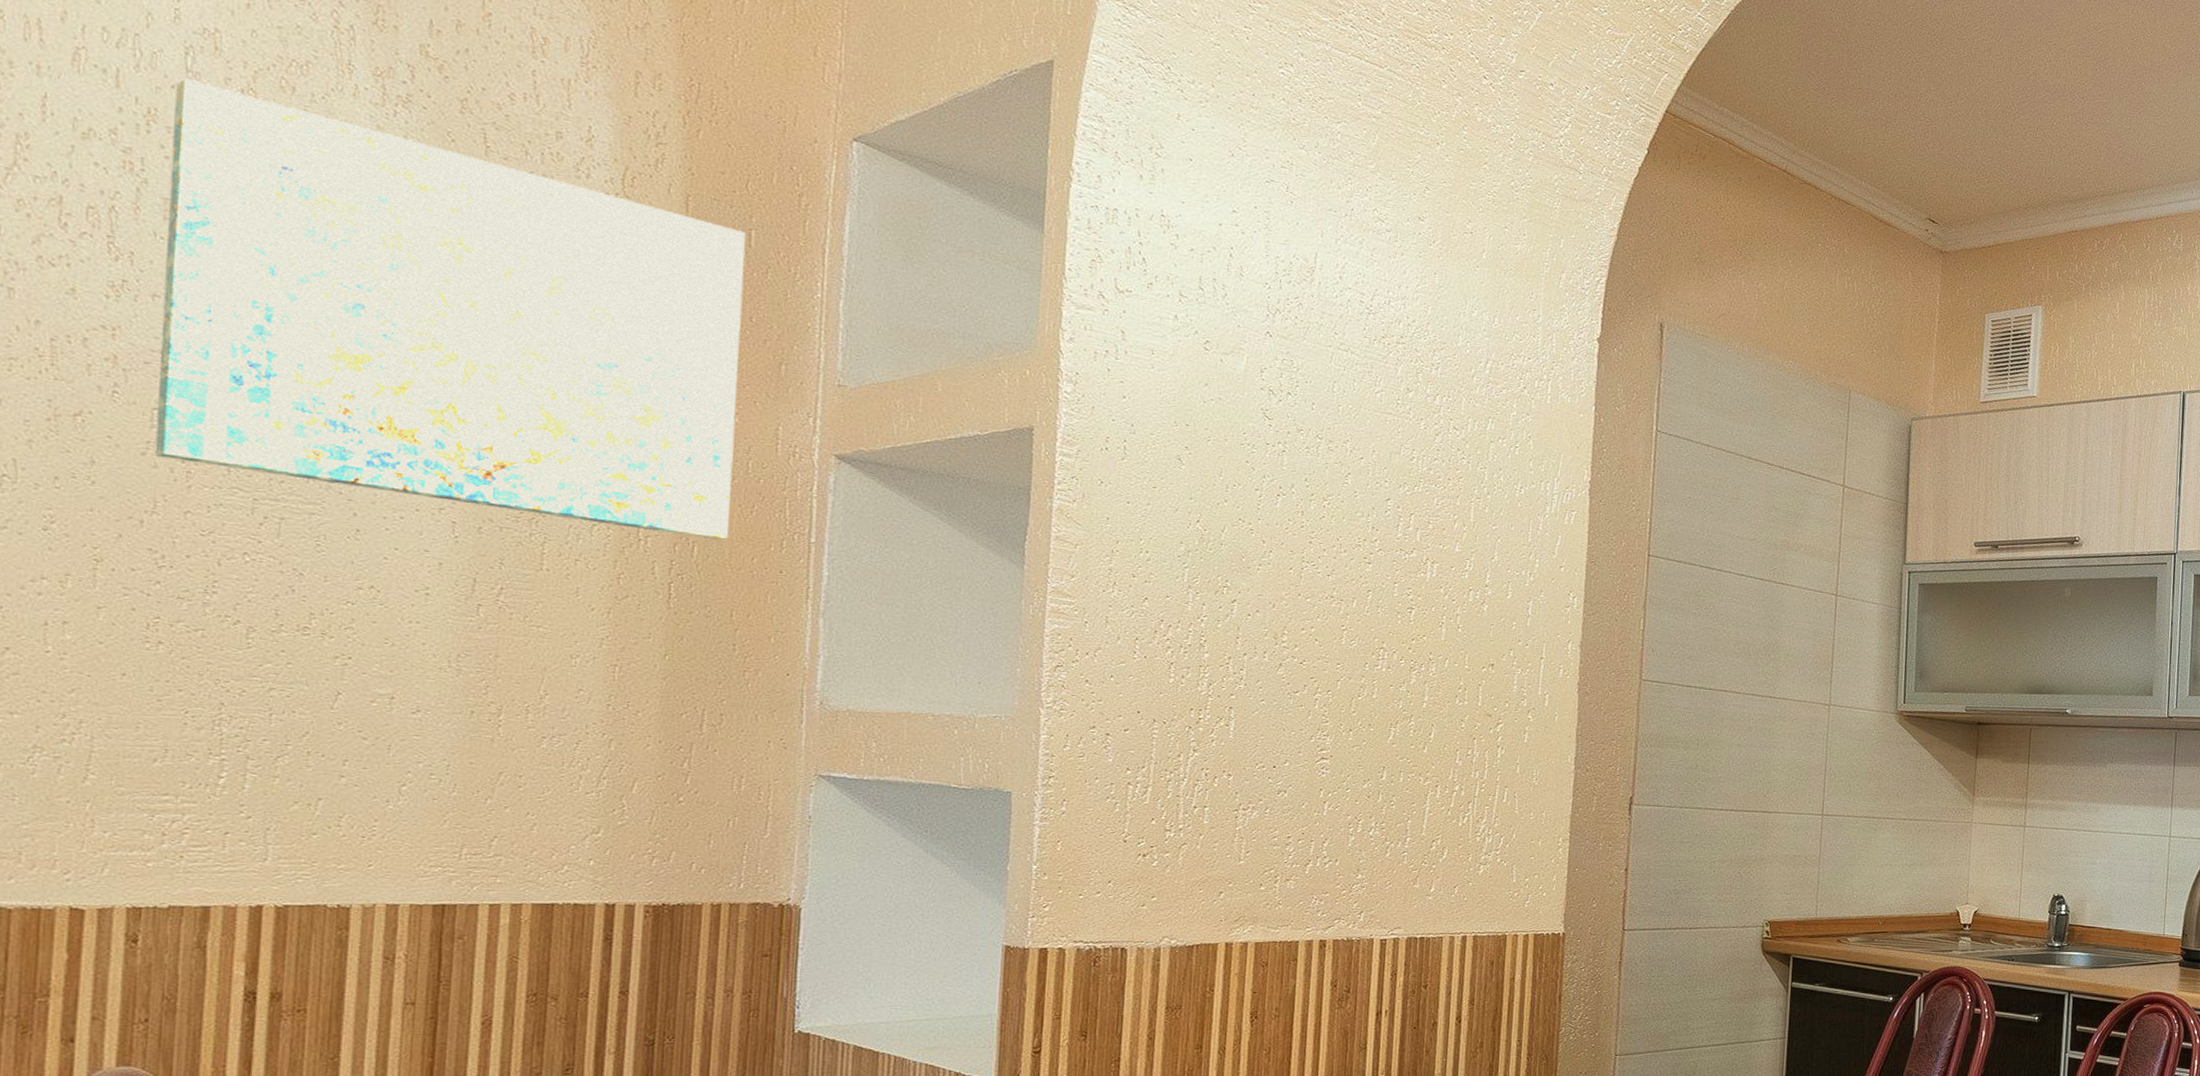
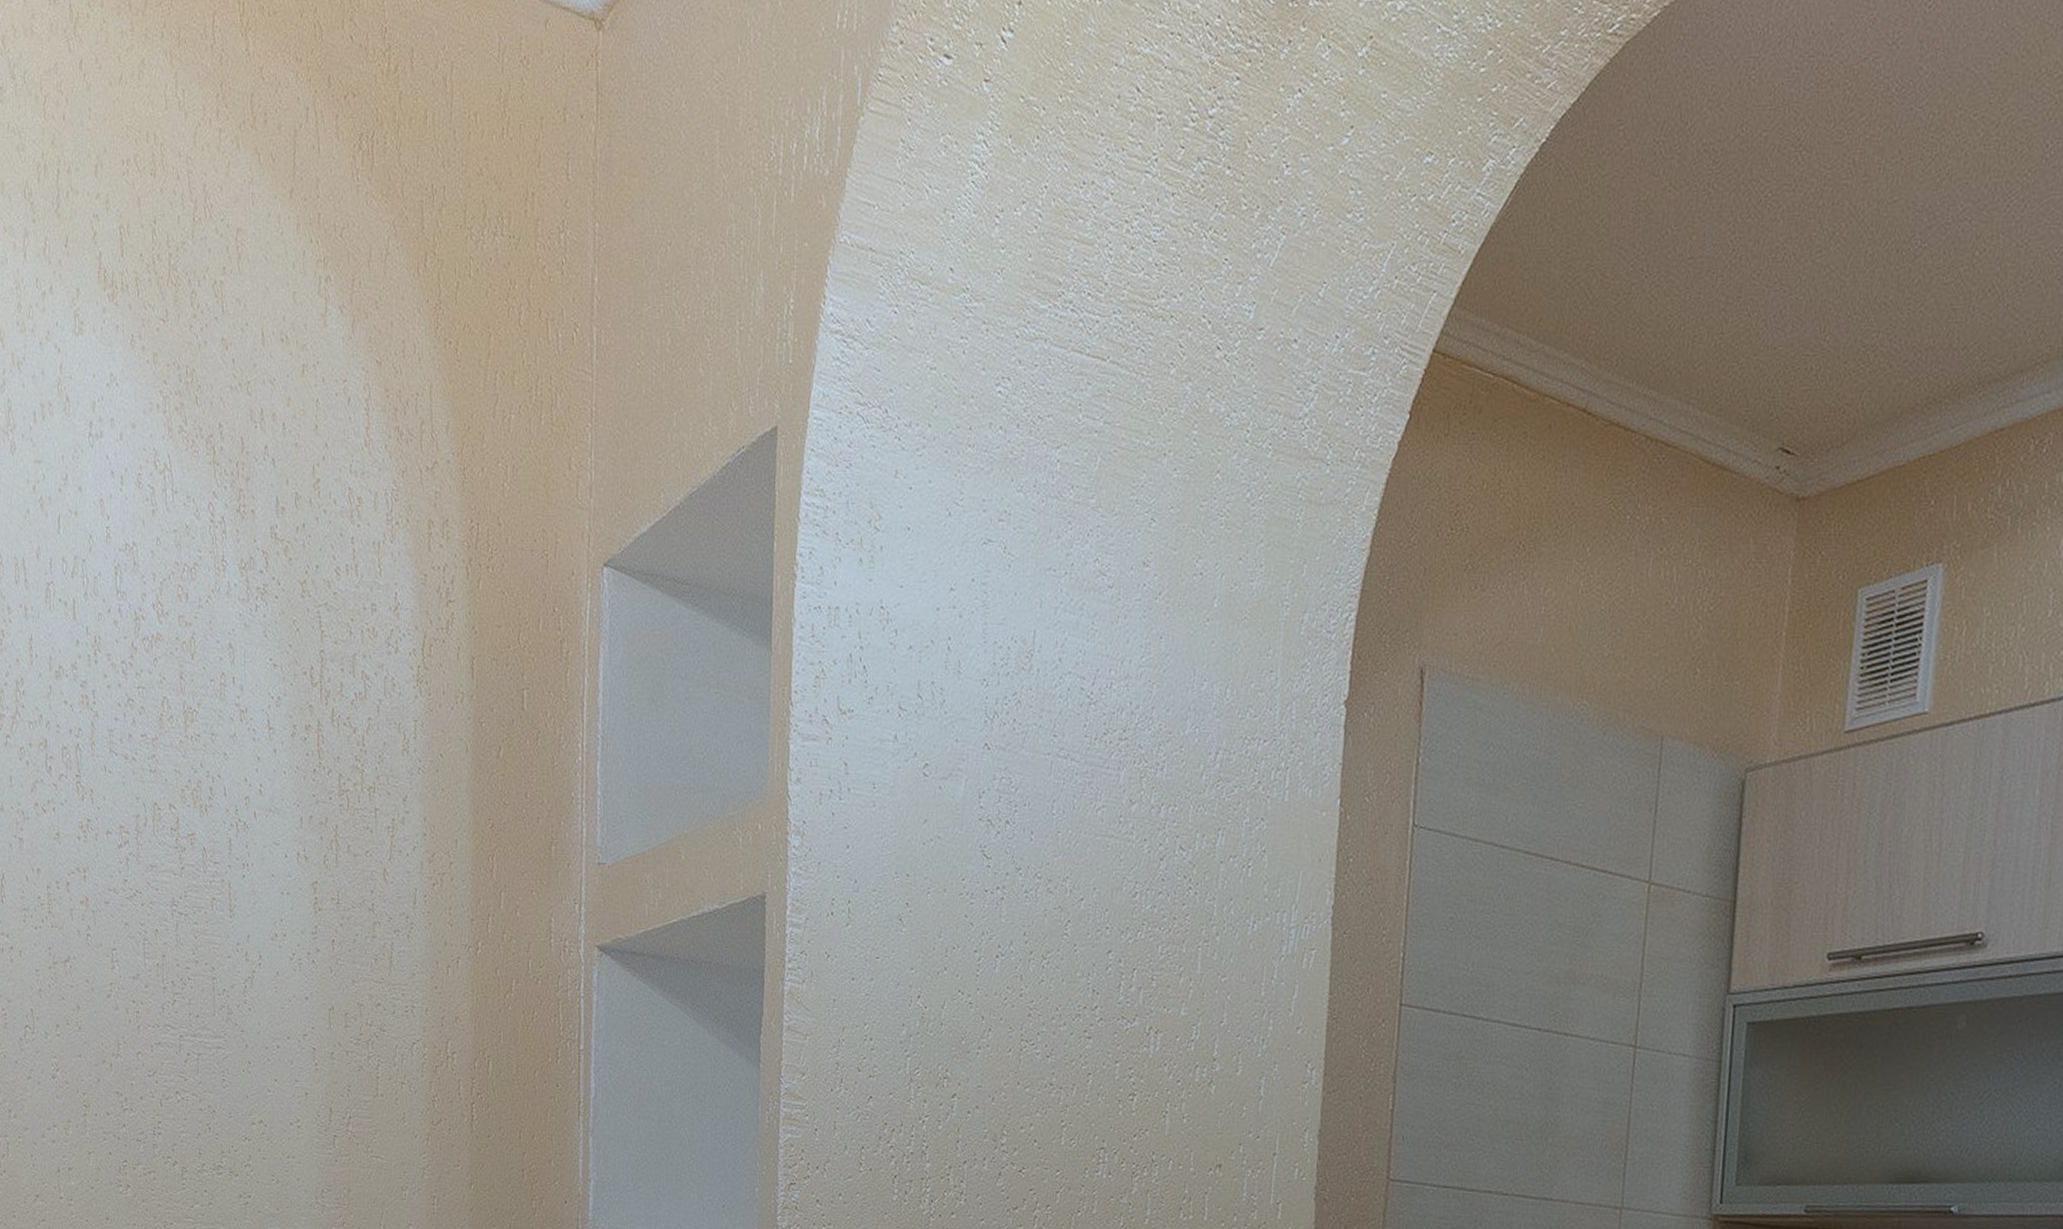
wall art: present [154,78,746,541] -> none [111,600,520,1053]

